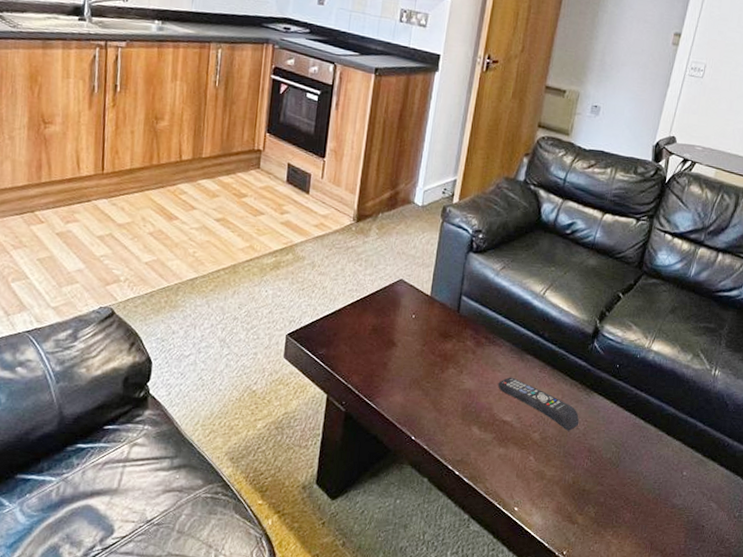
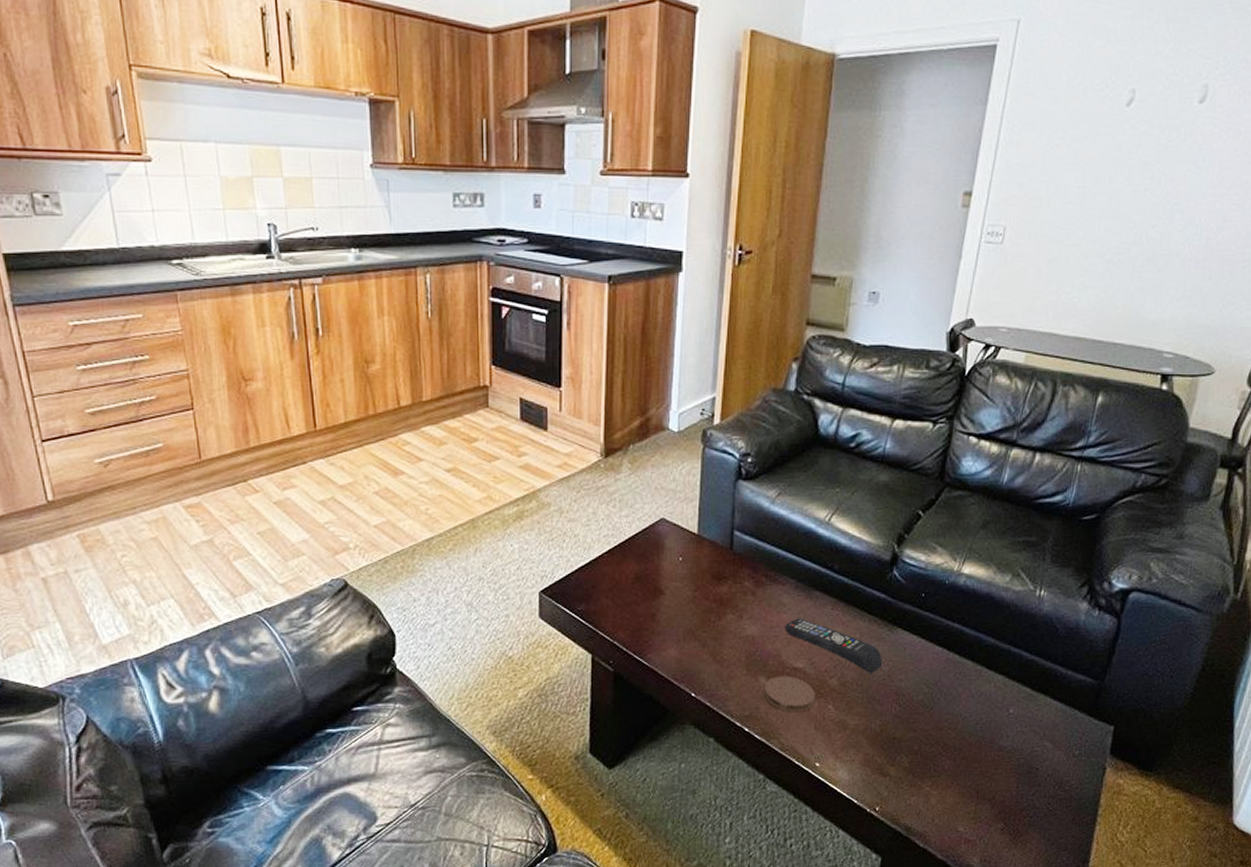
coaster: none [475,427,520,461] -> present [764,676,816,713]

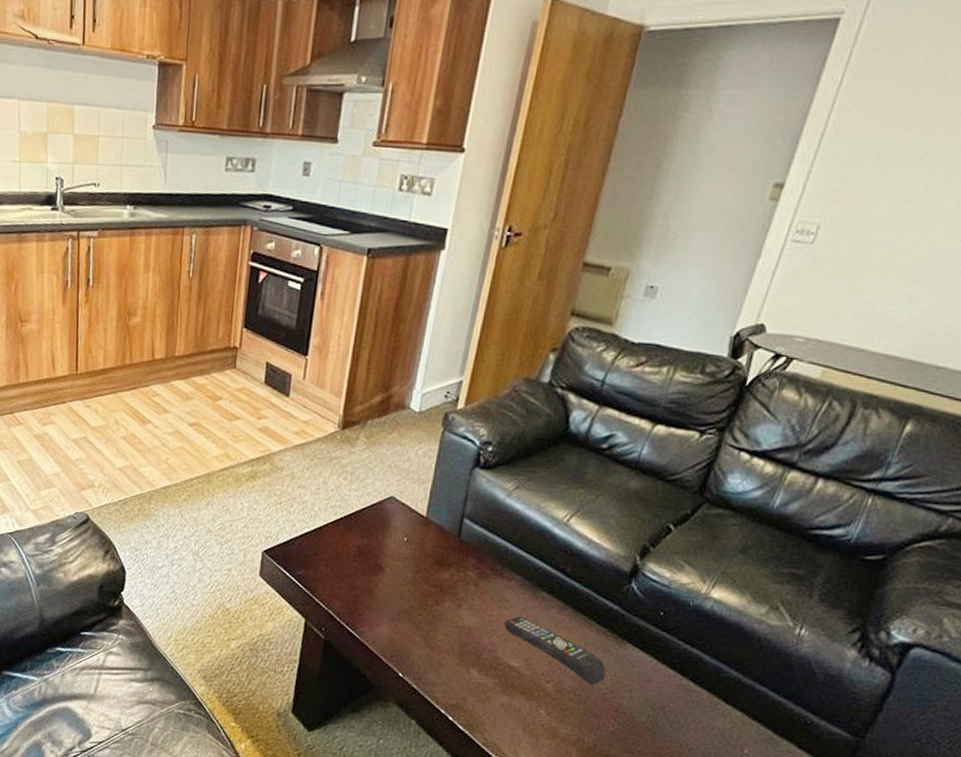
coaster: present [764,676,816,713] -> none [473,670,528,712]

